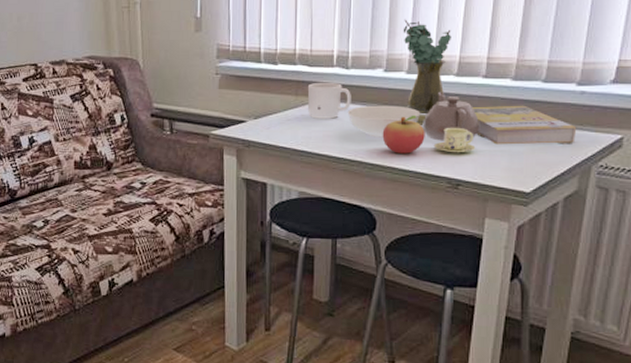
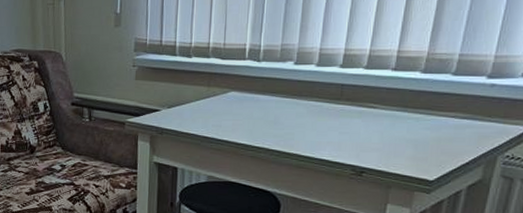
mug: present [307,82,351,119] -> none [219,74,262,109]
bowl: present [347,105,421,138] -> none [257,96,329,127]
fruit: present [382,115,425,154] -> none [290,105,332,142]
vase: present [403,19,451,125] -> none [314,14,363,115]
teapot: present [422,91,480,142] -> none [329,83,387,131]
cup and saucer: present [433,127,476,153] -> none [339,117,382,142]
book: present [472,105,577,145] -> none [380,97,485,135]

